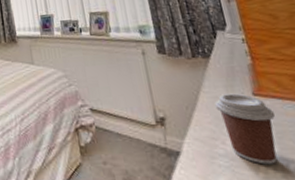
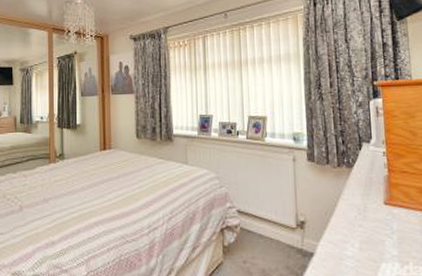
coffee cup: present [214,93,278,165] -> none [350,202,400,266]

